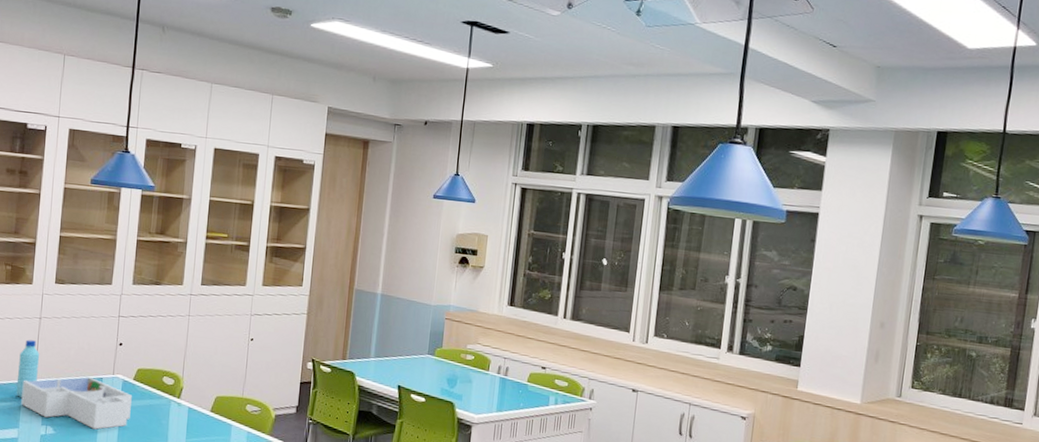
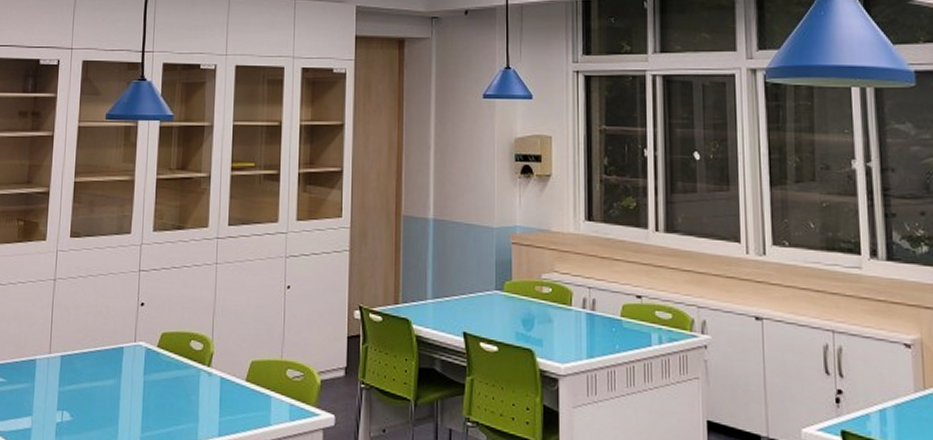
water bottle: present [16,339,40,398] -> none [29,306,55,377]
desk organizer: present [21,376,132,430] -> none [35,346,156,412]

